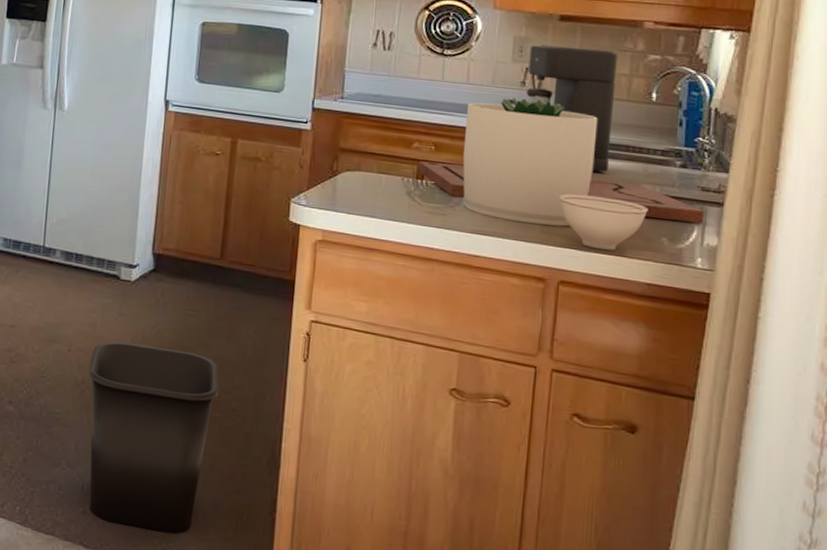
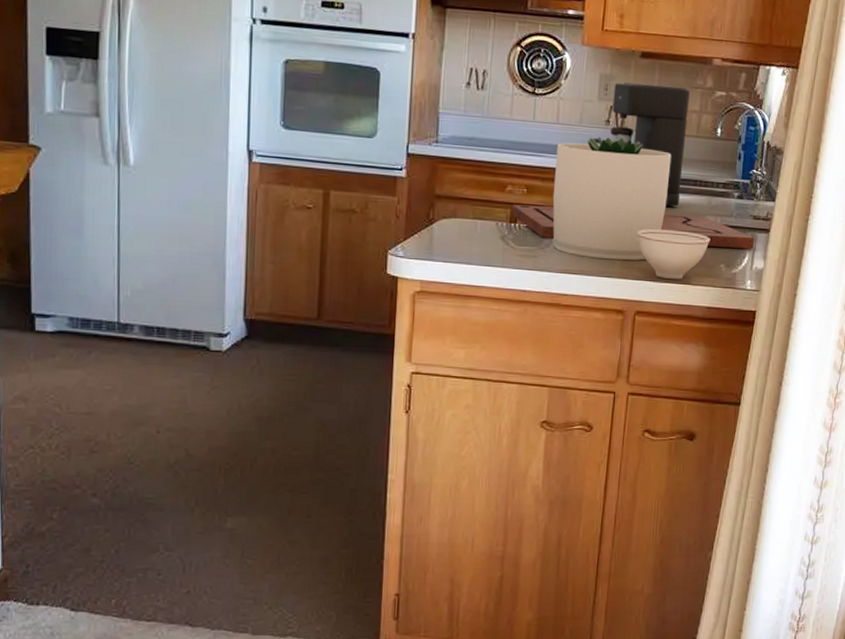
waste bin: present [87,341,220,534] -> none [180,416,323,598]

